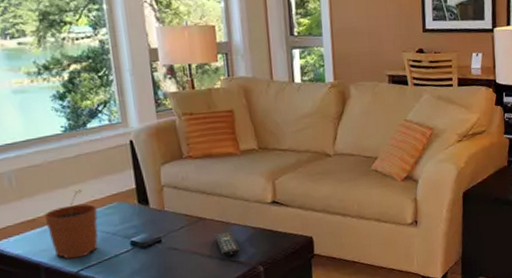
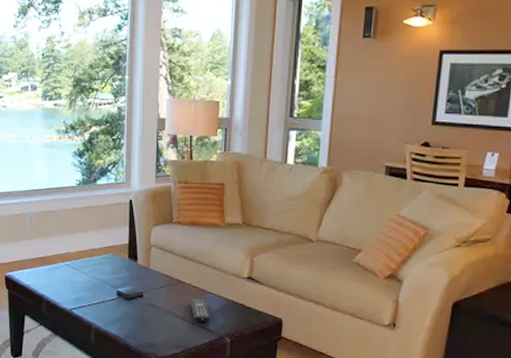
plant pot: present [44,189,98,259] -> none [52,237,95,298]

